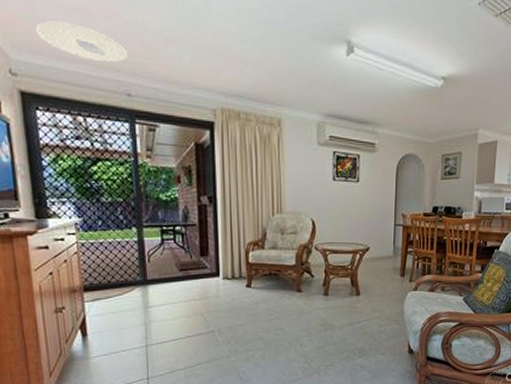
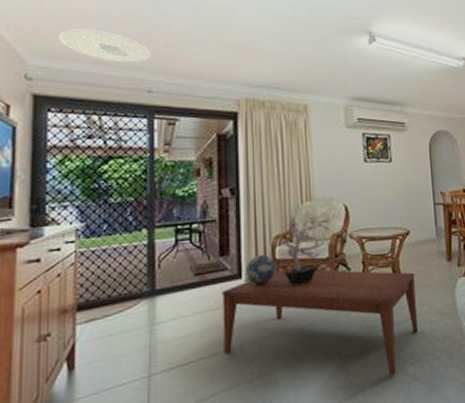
coffee table: none [203,271,370,364] -> present [222,269,419,376]
decorative ball: none [222,258,248,283] -> present [245,255,275,285]
potted plant: none [252,231,298,287] -> present [279,221,331,287]

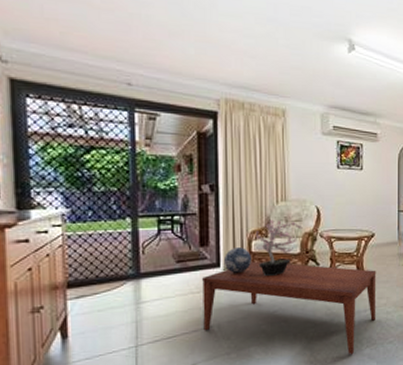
ceiling light: present [58,29,152,63] -> none [31,11,131,53]

